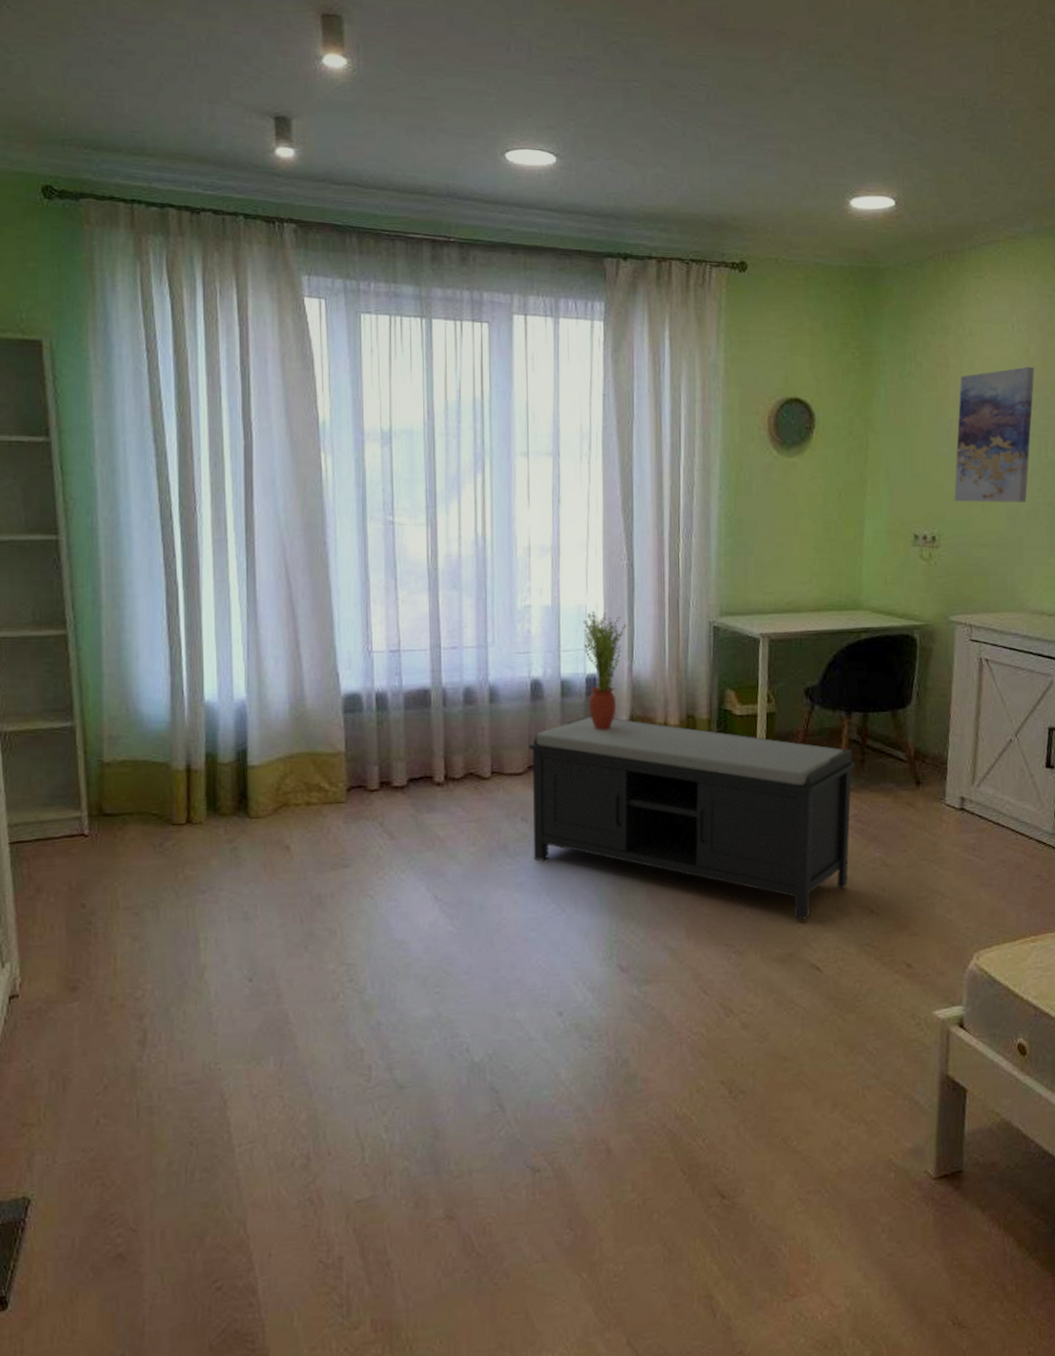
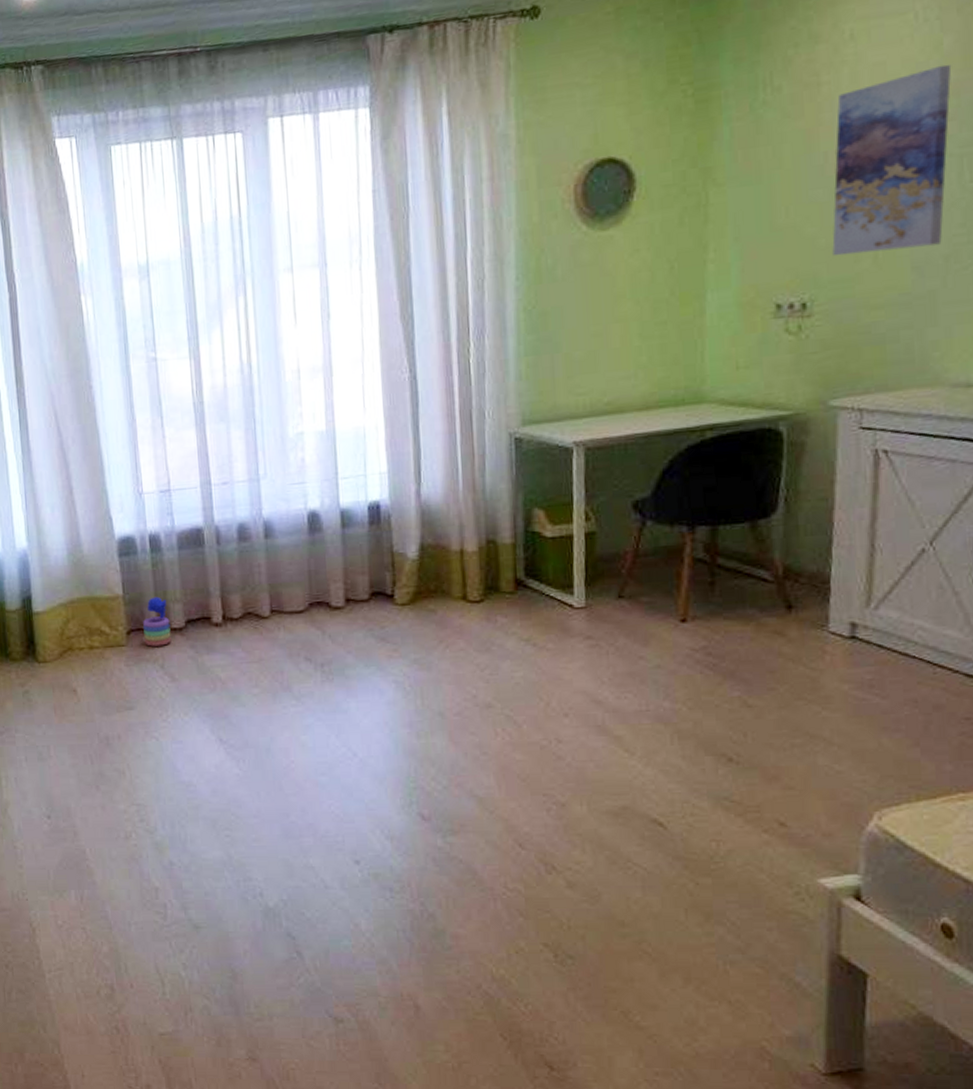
stacking toy: none [365,754,392,804] -> present [143,596,171,647]
bench: present [529,715,856,920] -> none [309,546,703,769]
potted plant: present [583,611,627,730] -> none [362,431,412,562]

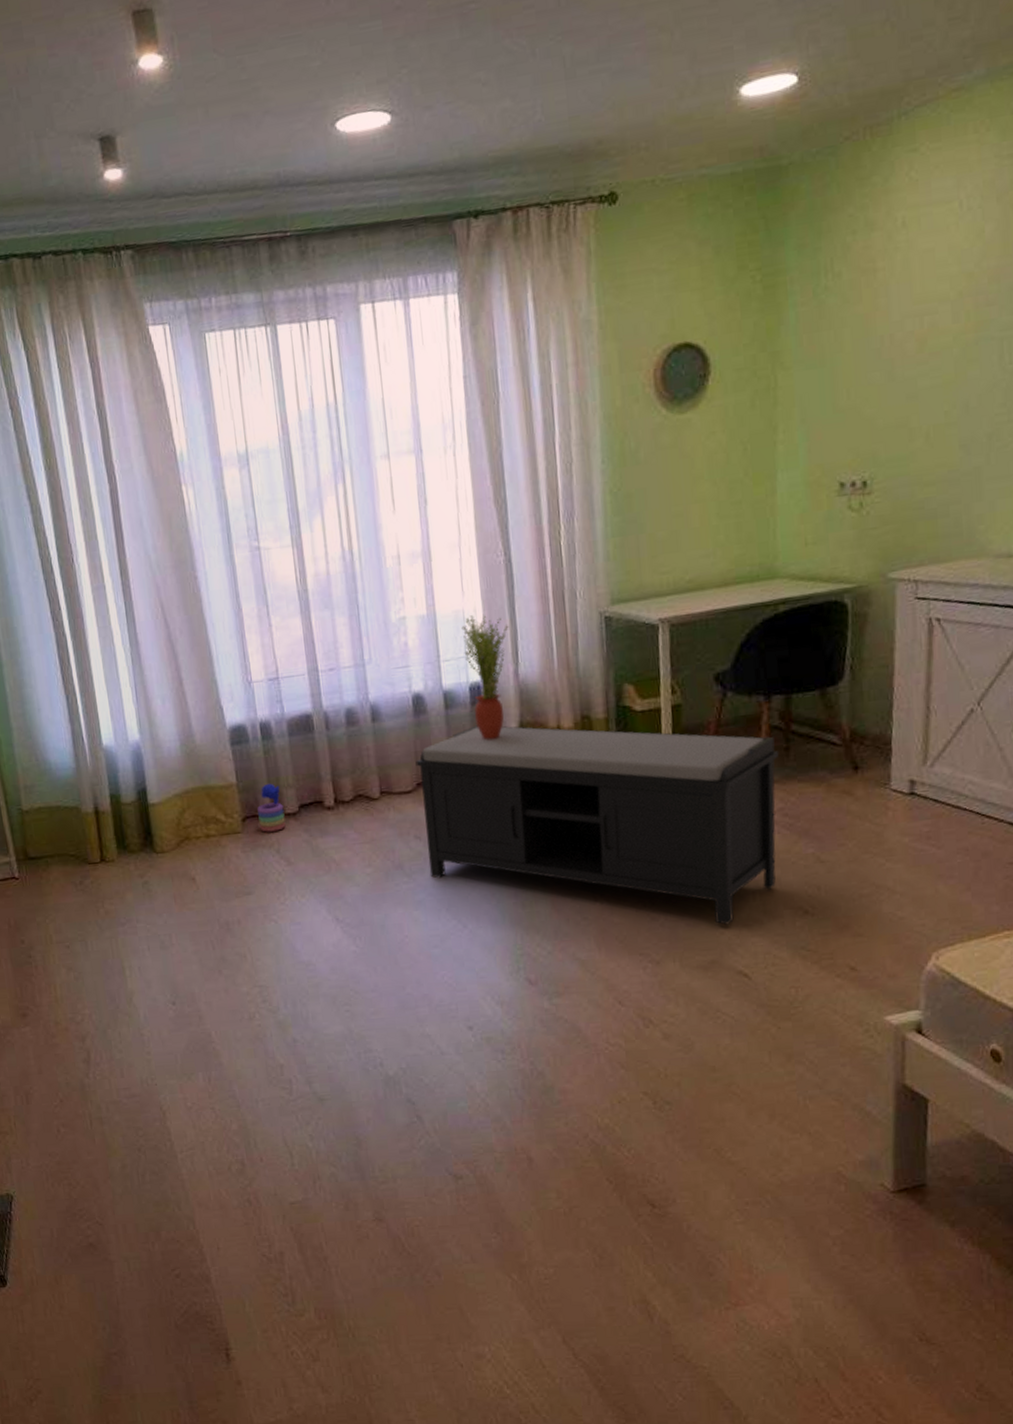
bench: none [309,546,703,769] -> present [415,725,780,925]
potted plant: none [362,431,412,562] -> present [461,614,509,740]
wall art: present [832,64,952,256] -> none [889,251,993,436]

